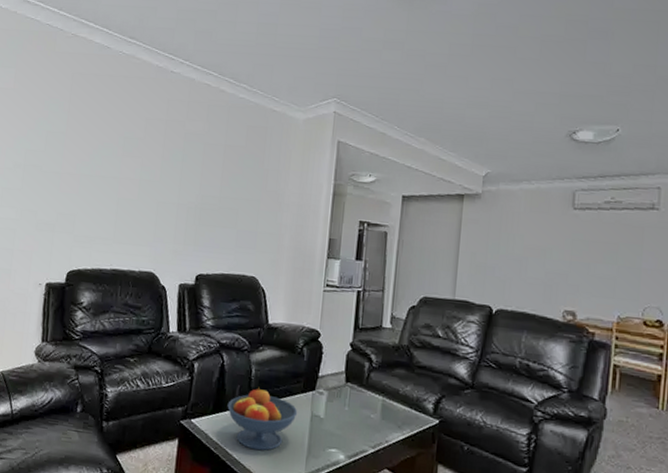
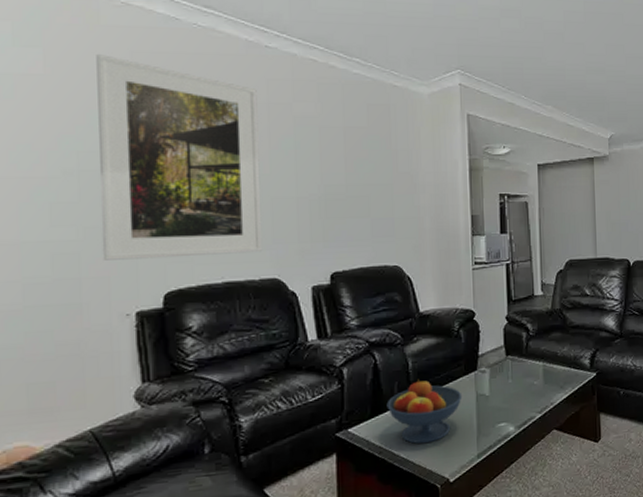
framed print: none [30,74,159,248] -> present [96,54,263,261]

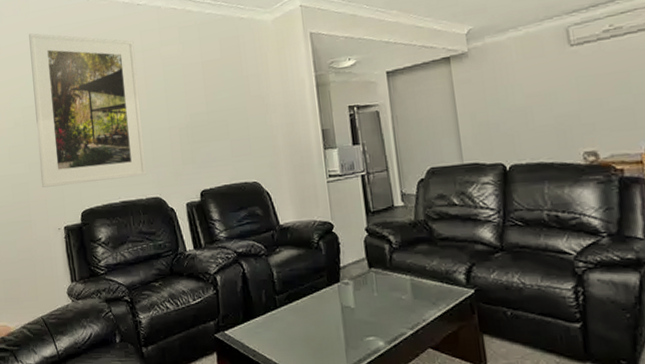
fruit bowl: present [386,380,463,444] -> none [256,289,328,351]

